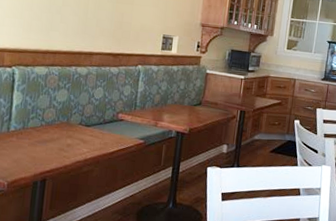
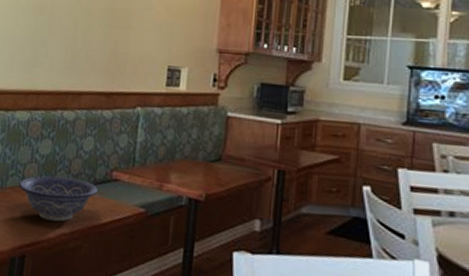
decorative bowl: none [38,118,107,153] -> present [18,175,99,222]

